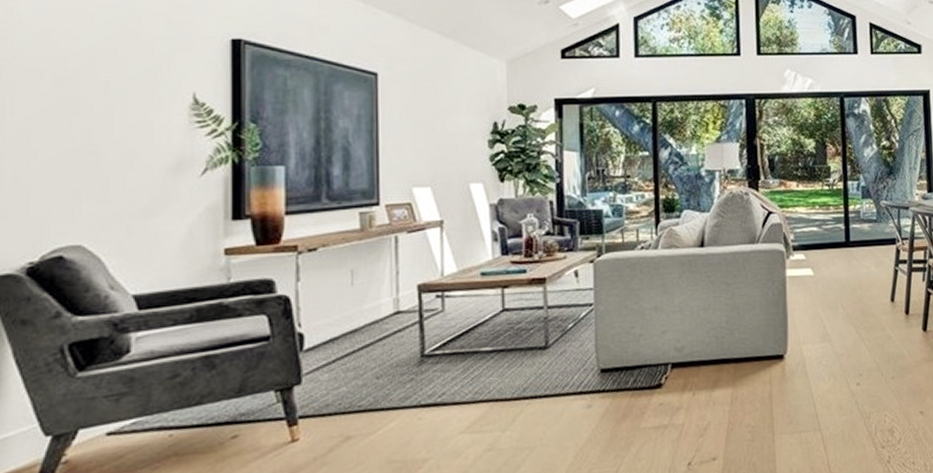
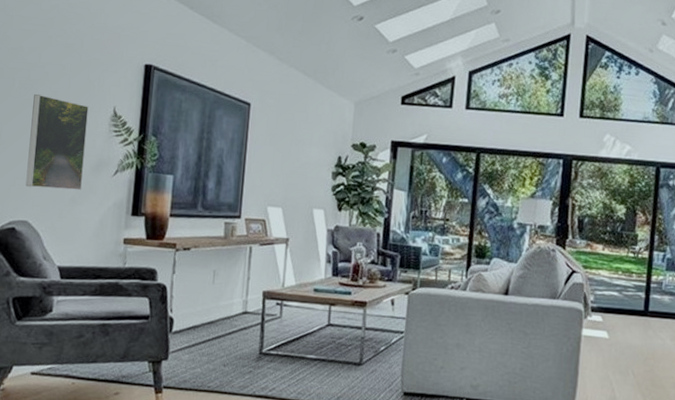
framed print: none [73,88,158,203] -> present [25,94,89,190]

